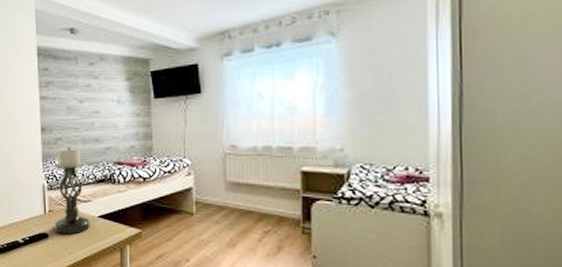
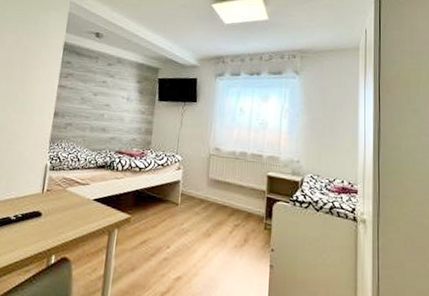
candle holder: present [54,146,90,235] -> none [48,132,90,215]

